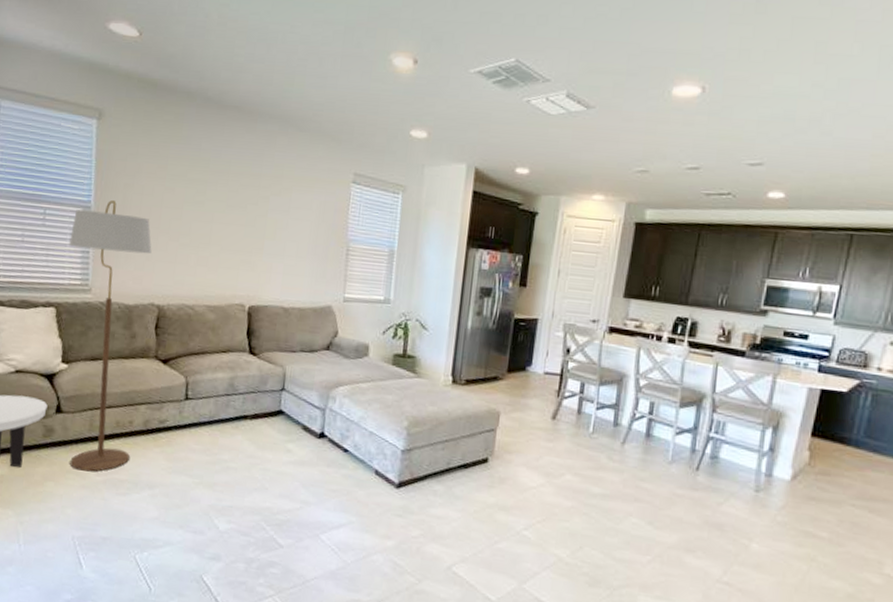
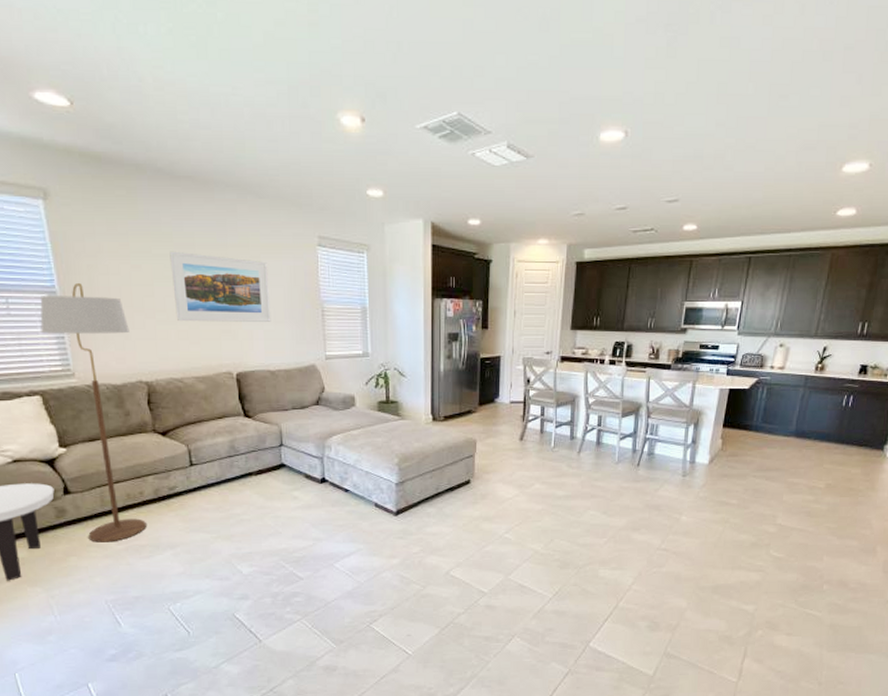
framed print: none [199,176,299,256] -> present [170,251,271,322]

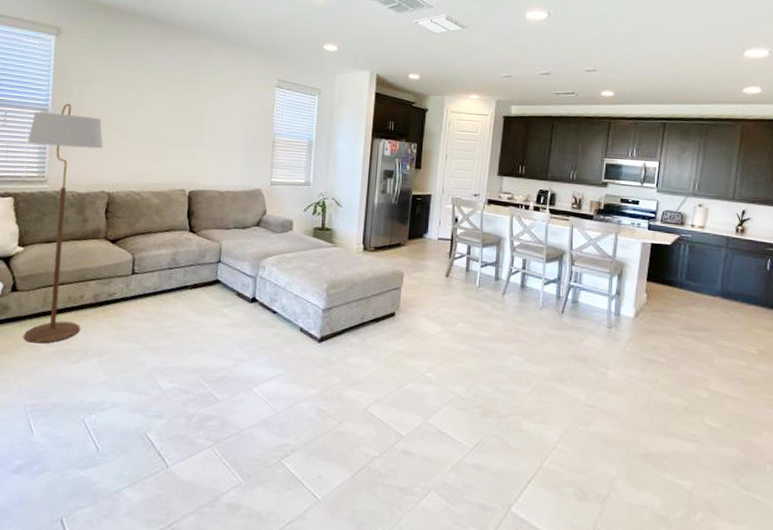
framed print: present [170,251,271,322] -> none [145,83,232,148]

